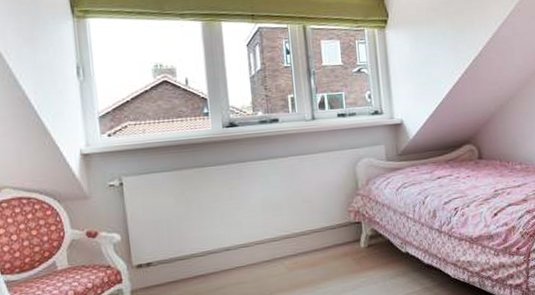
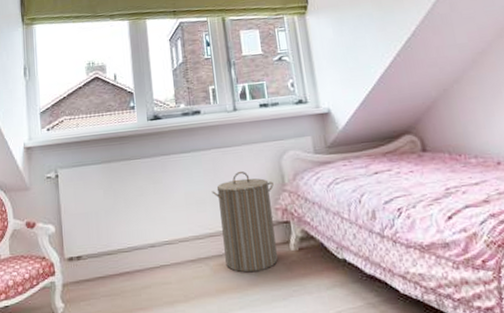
laundry hamper: none [288,177,350,269] -> present [211,171,279,273]

